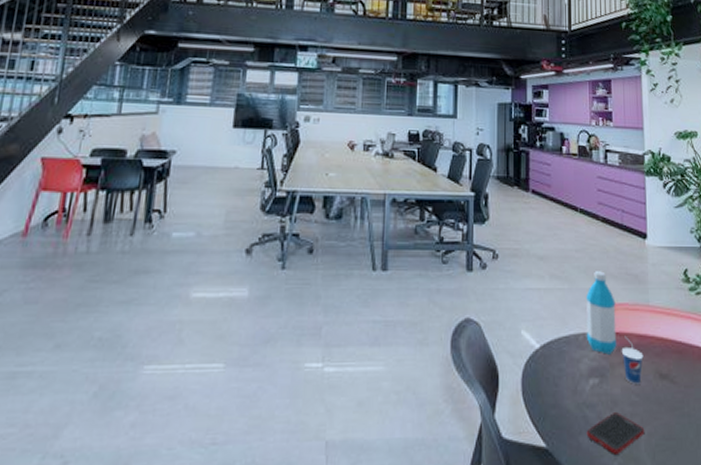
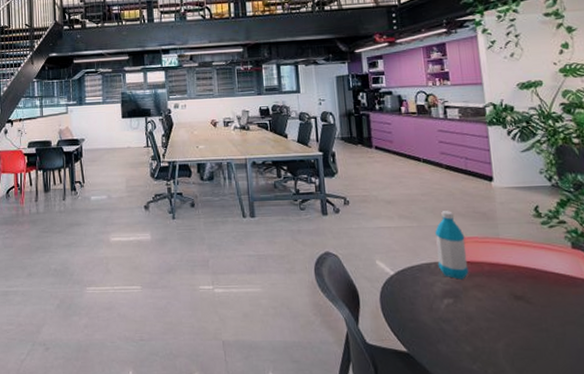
cell phone: present [586,412,645,454] -> none [444,327,502,360]
cup: present [621,335,644,384] -> none [473,264,497,304]

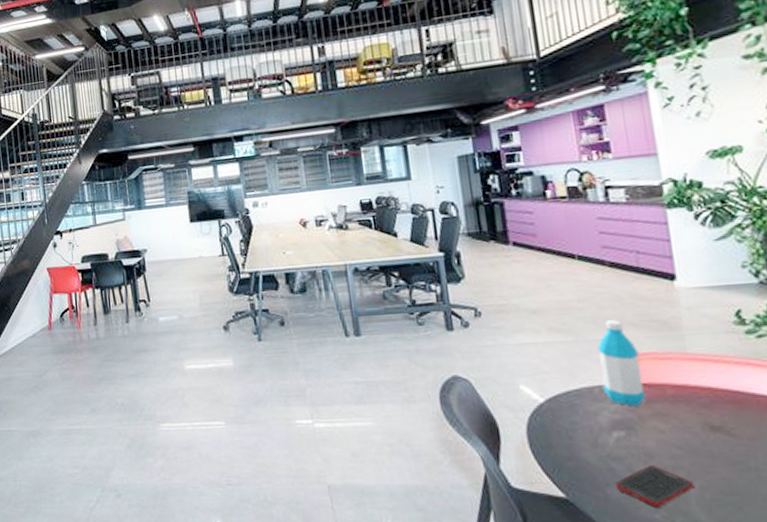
cell phone: none [444,327,502,360] -> present [615,466,695,507]

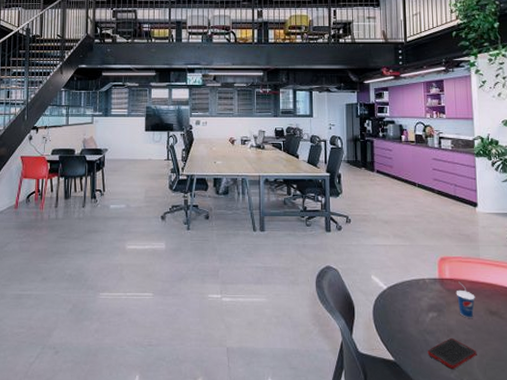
water bottle: present [598,320,646,407] -> none [425,232,452,295]
cup: none [652,386,685,437] -> present [455,281,475,318]

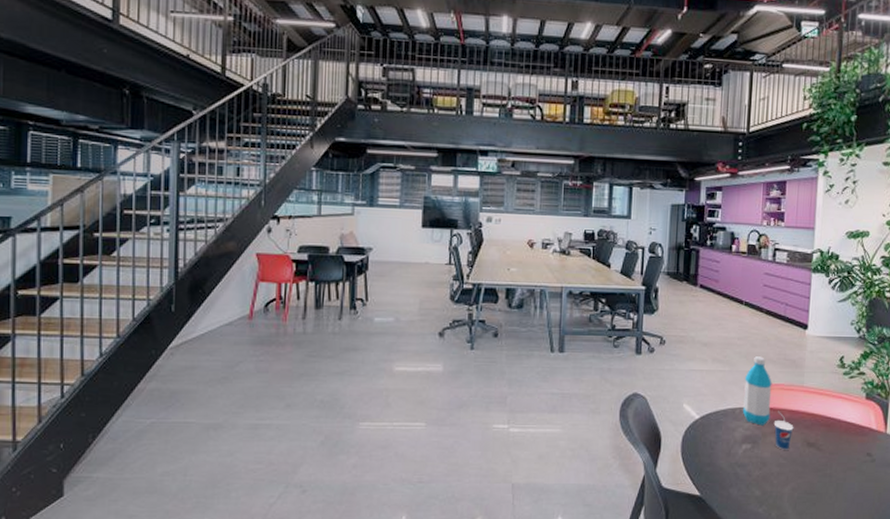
water bottle: none [425,232,452,295] -> present [742,356,772,426]
cell phone: present [427,338,477,369] -> none [736,471,789,503]

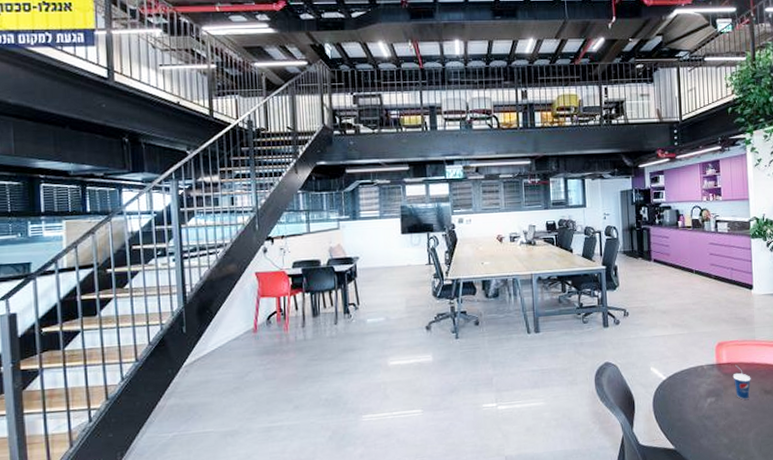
water bottle: present [742,356,772,426] -> none [703,318,729,380]

